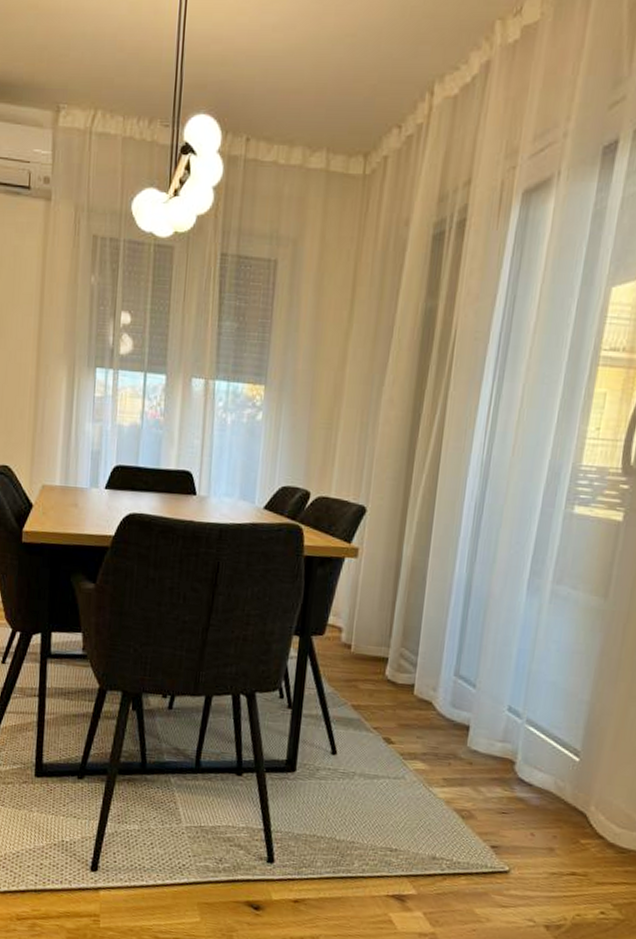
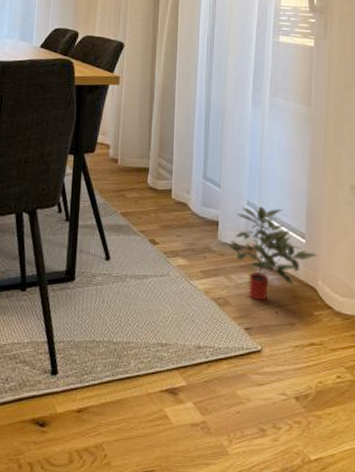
potted plant: none [478,713,594,820] -> present [227,206,318,301]

